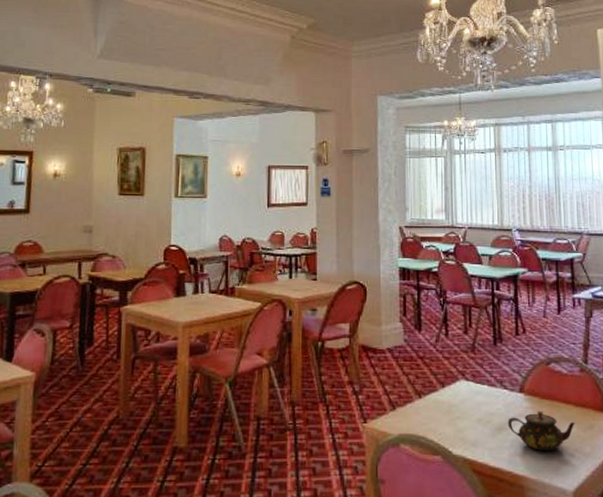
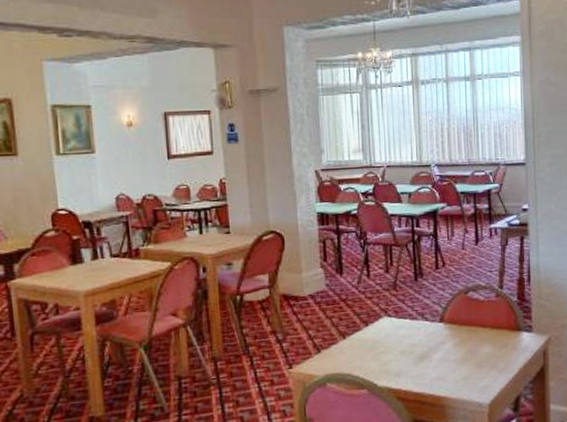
teapot: present [507,410,575,452] -> none [429,336,491,373]

